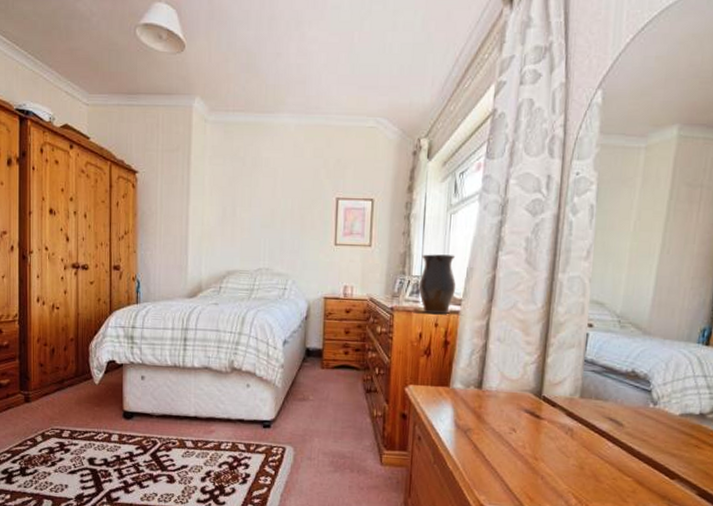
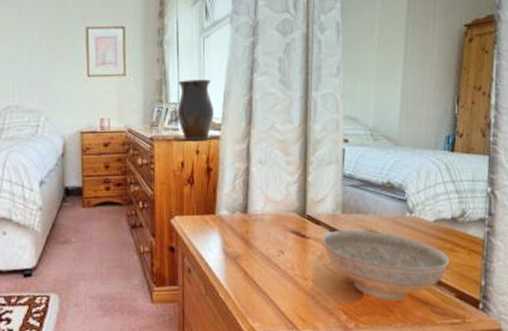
decorative bowl: none [557,414,694,492] -> present [322,229,450,301]

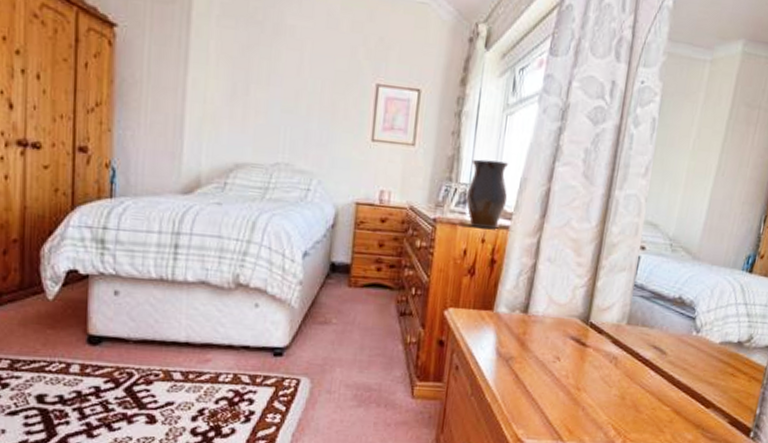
decorative bowl: present [322,229,450,301] -> none [602,341,729,422]

